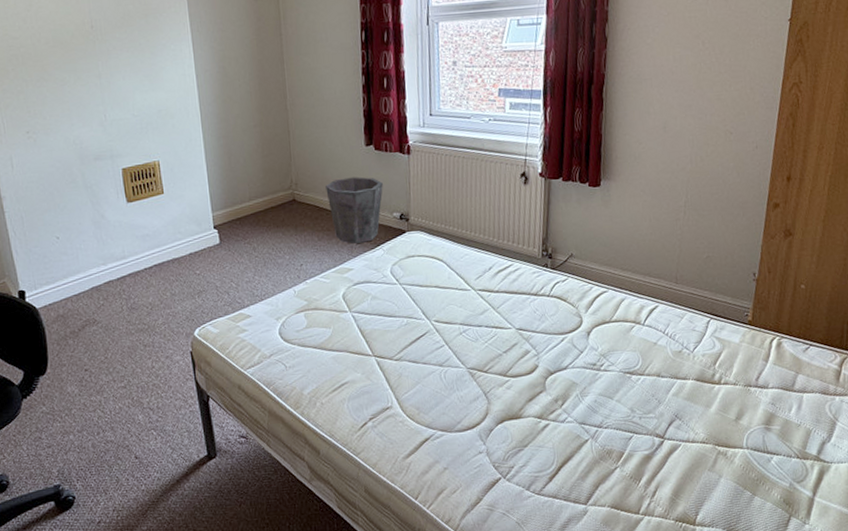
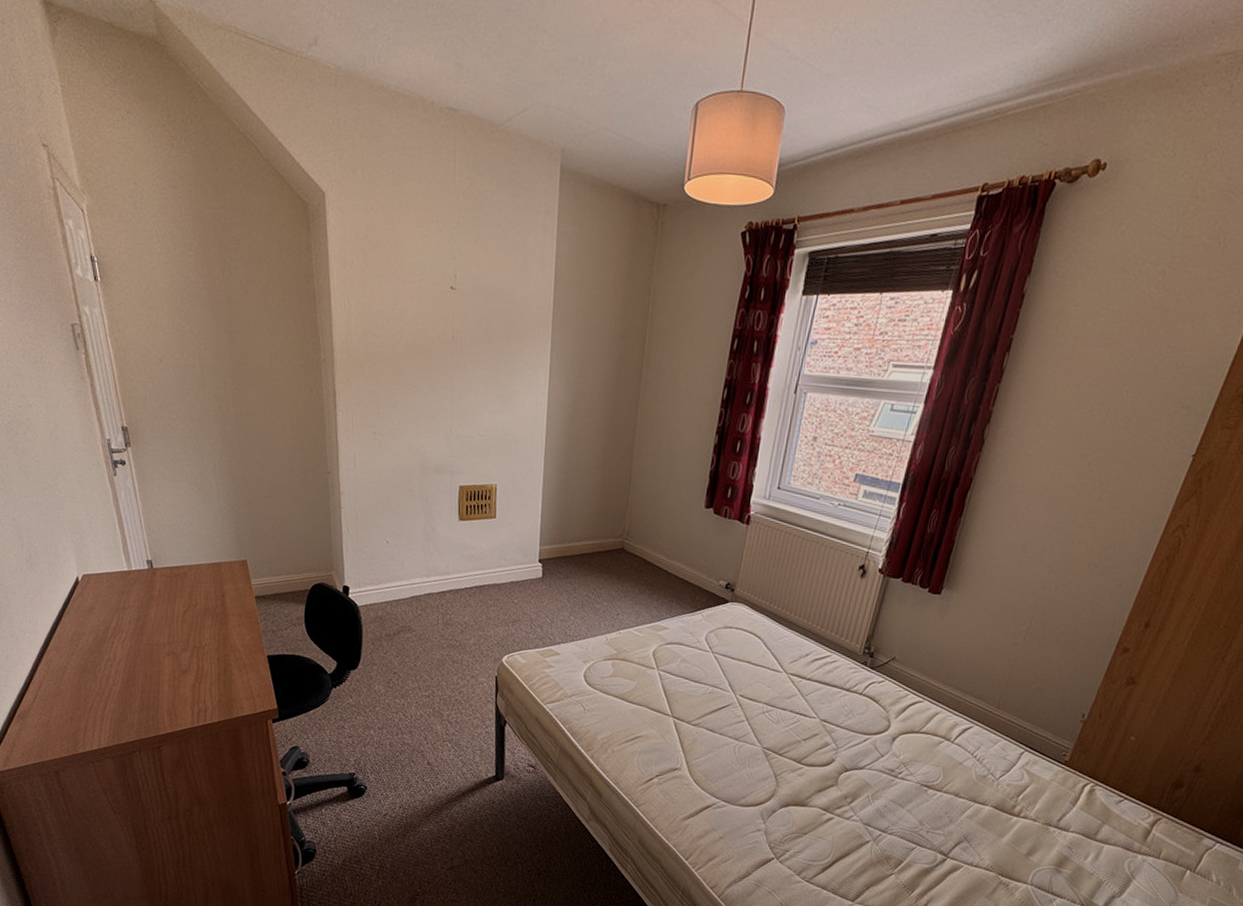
waste bin: present [325,176,383,244] -> none [656,536,715,605]

